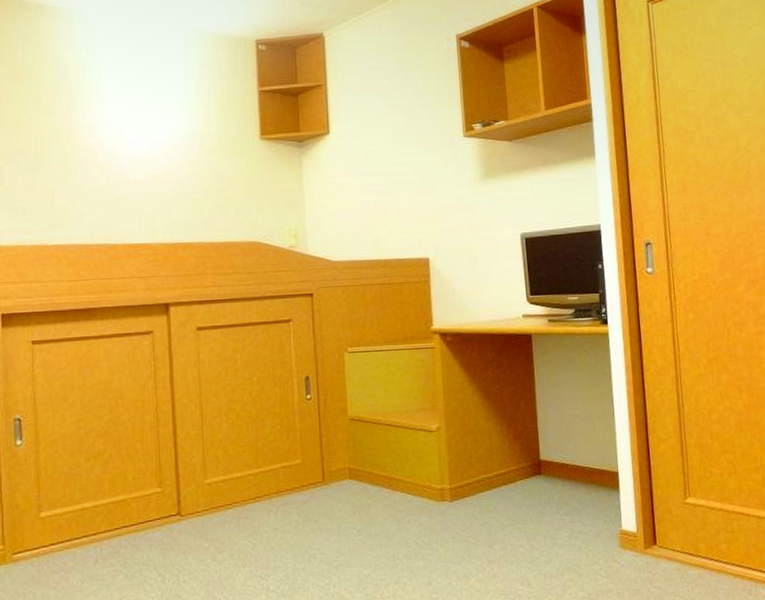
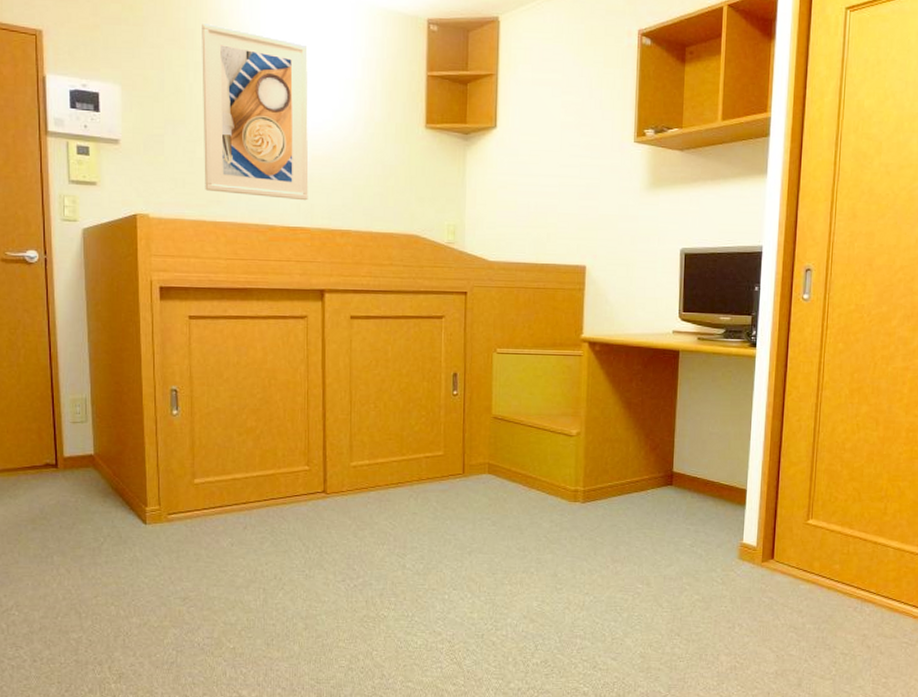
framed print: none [39,59,149,218] -> present [202,22,309,201]

